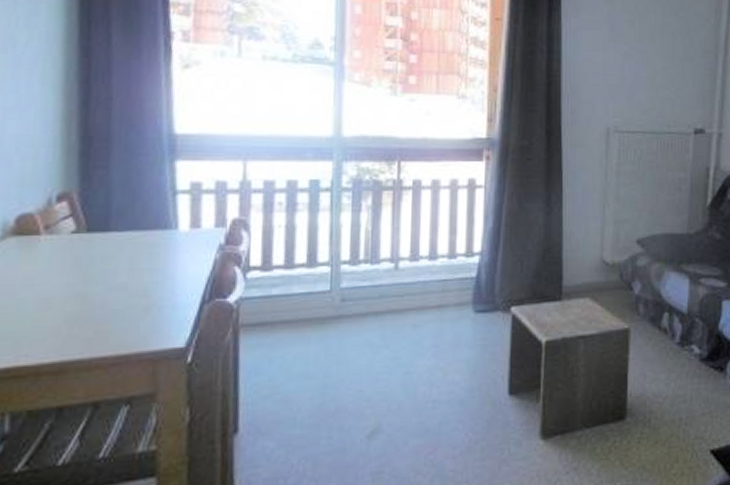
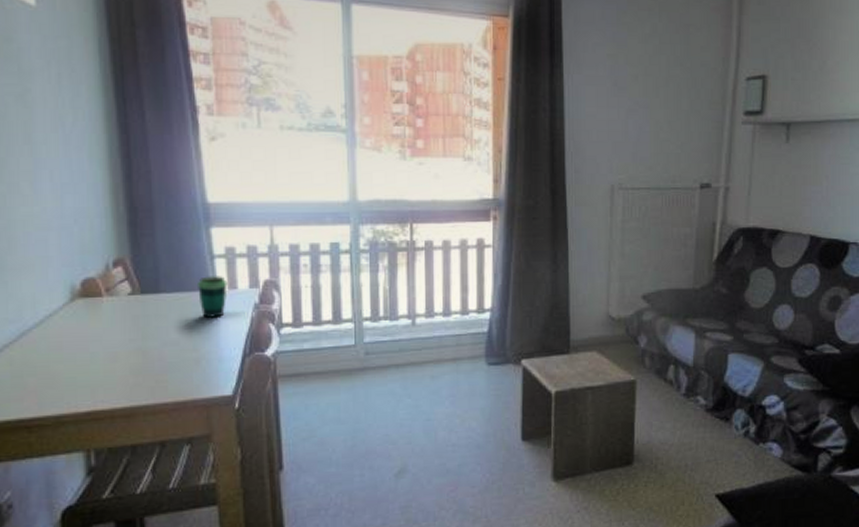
cup: none [153,213,190,261] -> present [196,276,228,319]

